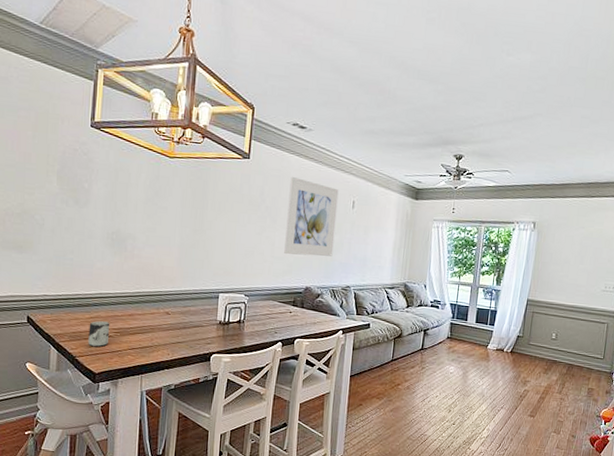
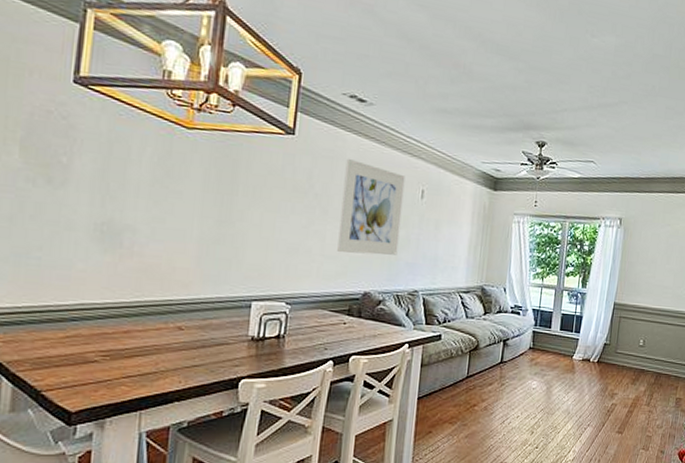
cup: present [88,321,110,347] -> none [61,341,96,377]

